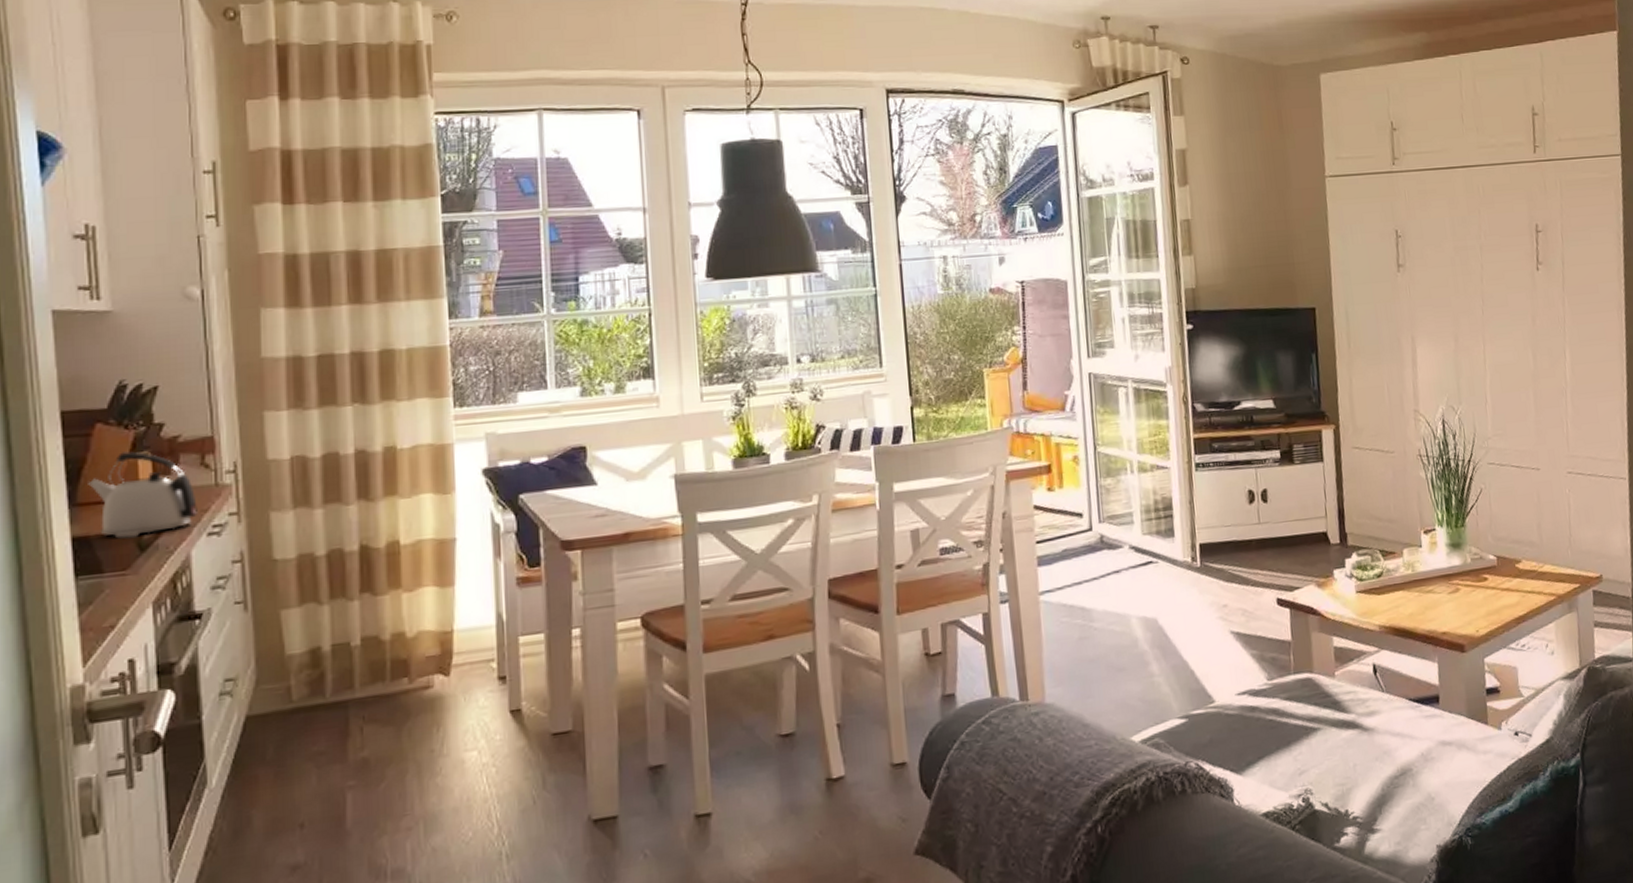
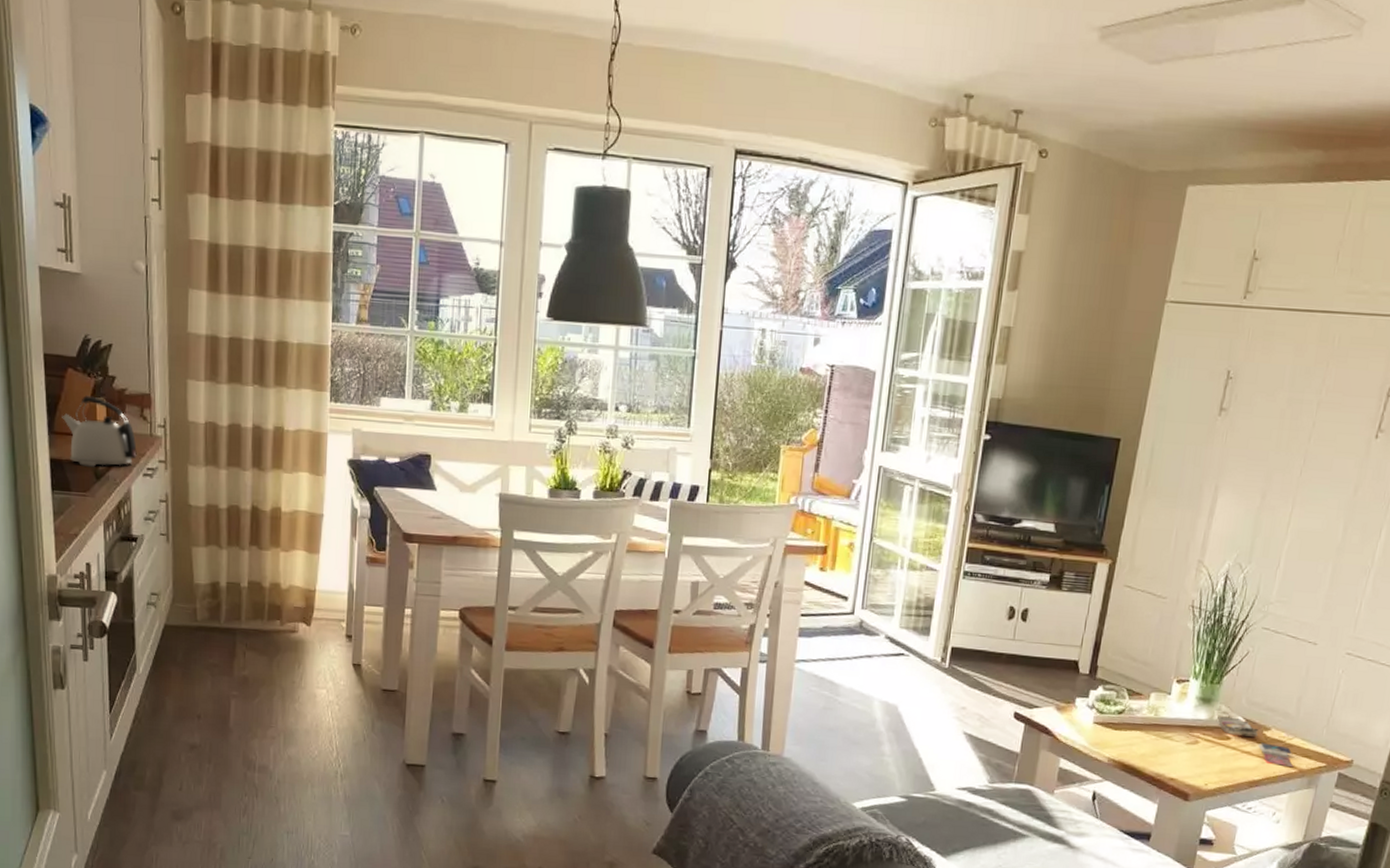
magazine: none [1471,557,1552,596] -> present [1217,716,1294,767]

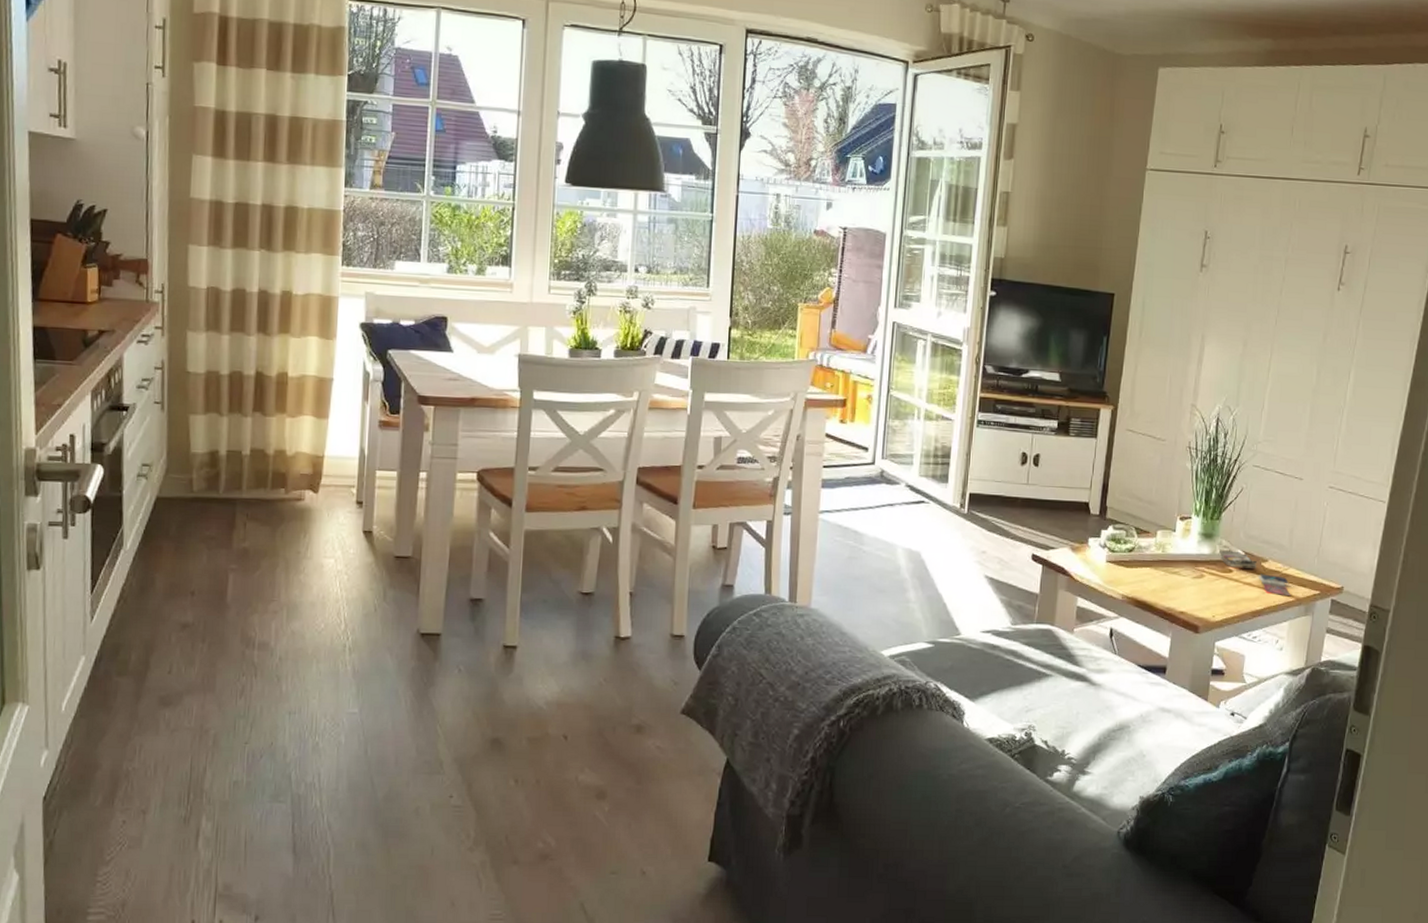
kettle: present [62,395,137,468] -> none [48,261,131,336]

